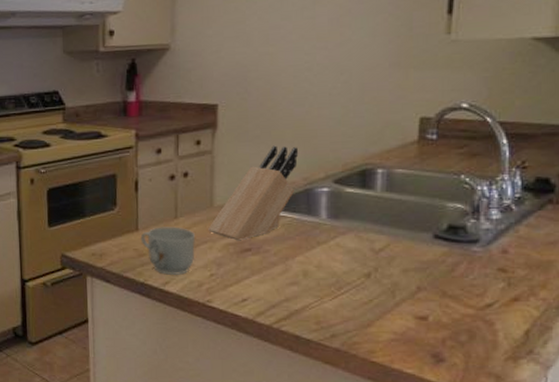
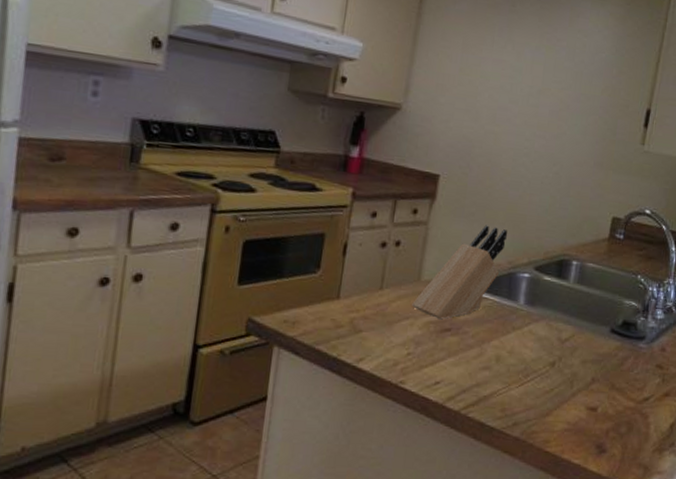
mug: present [140,226,195,276] -> none [340,297,398,353]

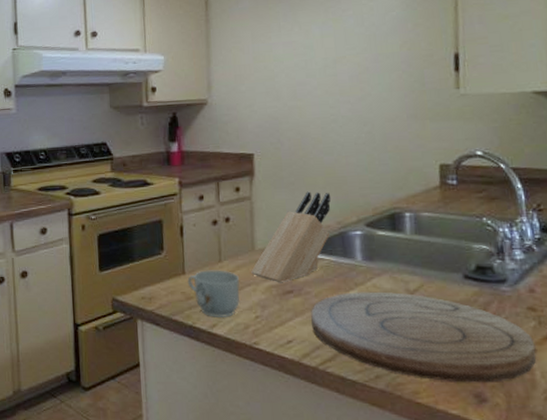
mug: none [340,297,398,353] -> present [187,270,240,319]
cutting board: none [462,336,656,434] -> present [311,291,536,383]

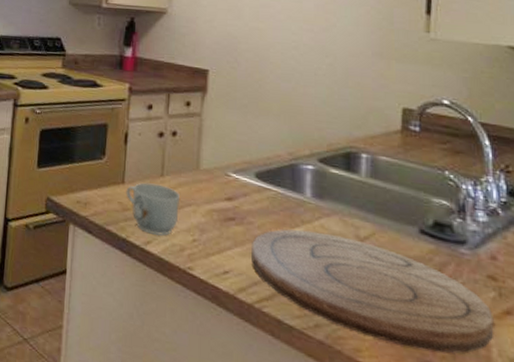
knife block: present [251,191,331,283] -> none [193,116,285,208]

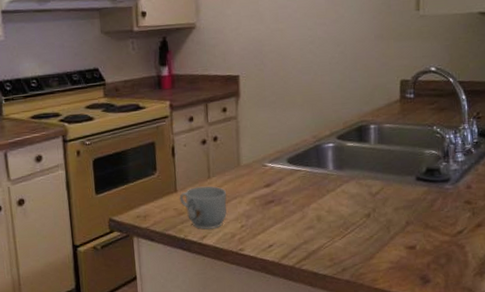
cutting board: present [252,229,494,353] -> none [289,196,470,268]

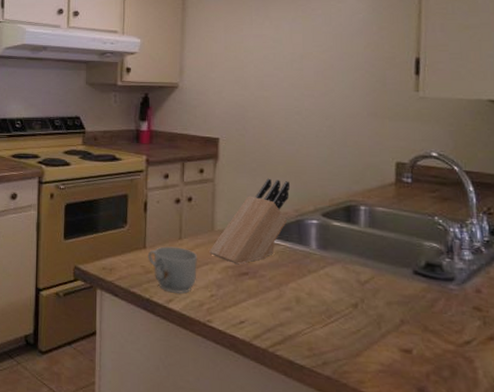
knife block: none [237,109,308,195] -> present [209,178,291,265]

